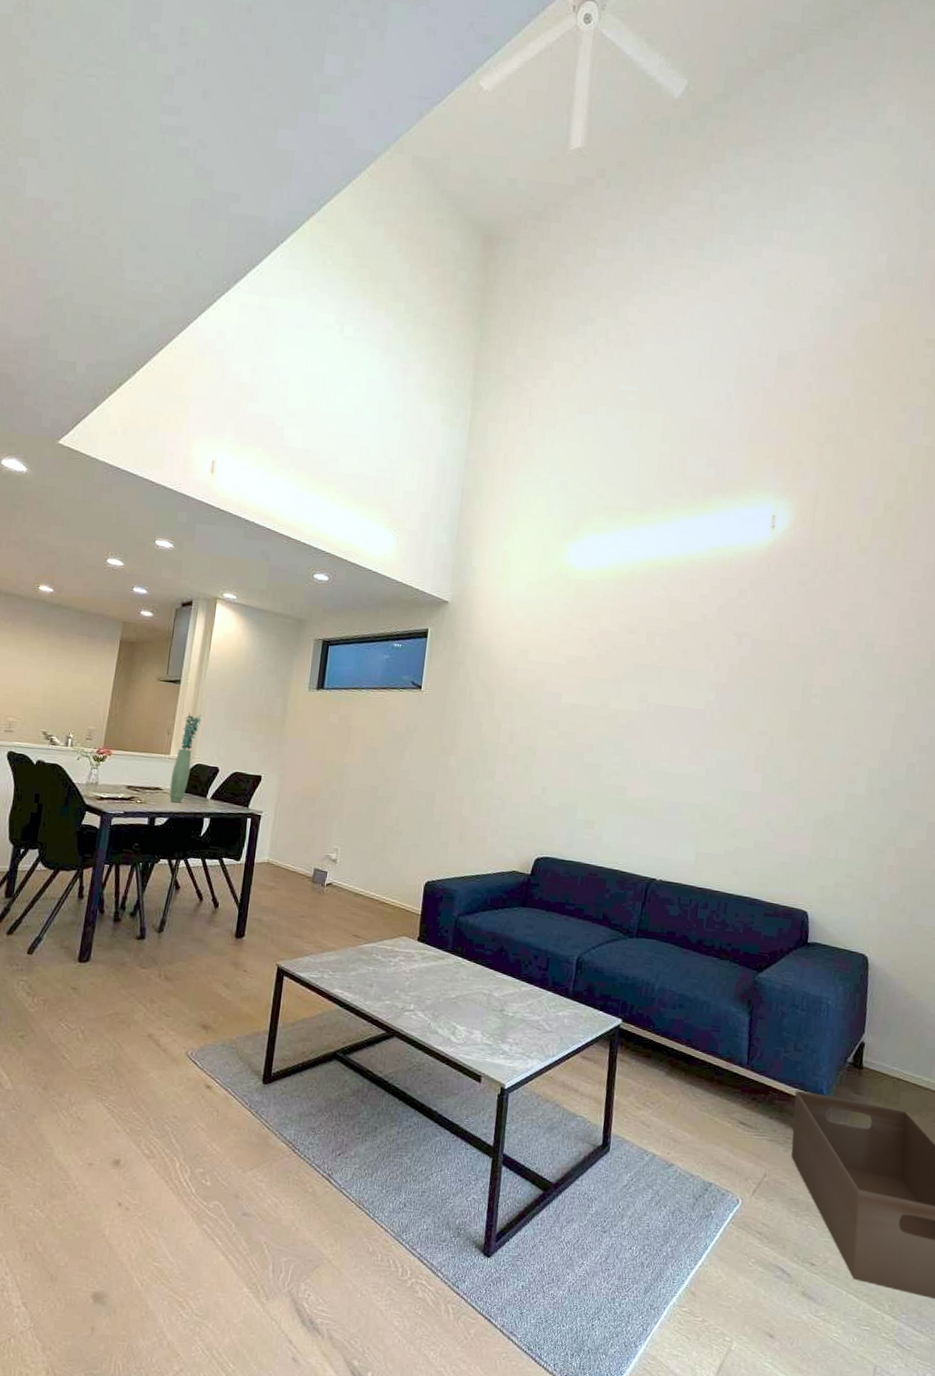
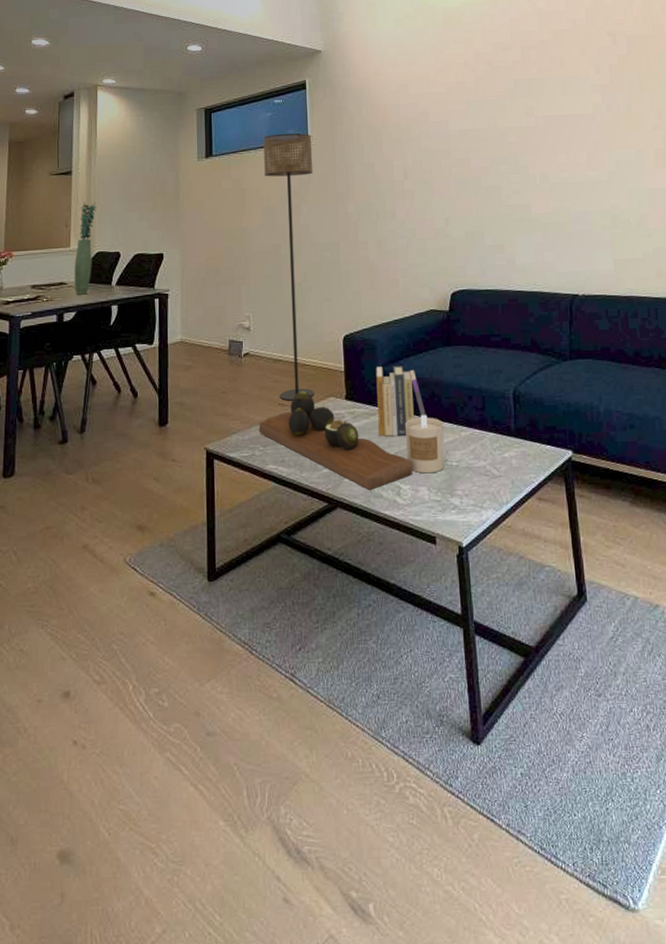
decorative tray: none [331,927,471,1026] -> present [259,391,413,490]
floor lamp: none [355,677,426,934] -> present [263,133,314,401]
books: none [444,916,492,982] -> present [376,366,426,437]
candle: none [467,965,507,1020] -> present [404,414,445,474]

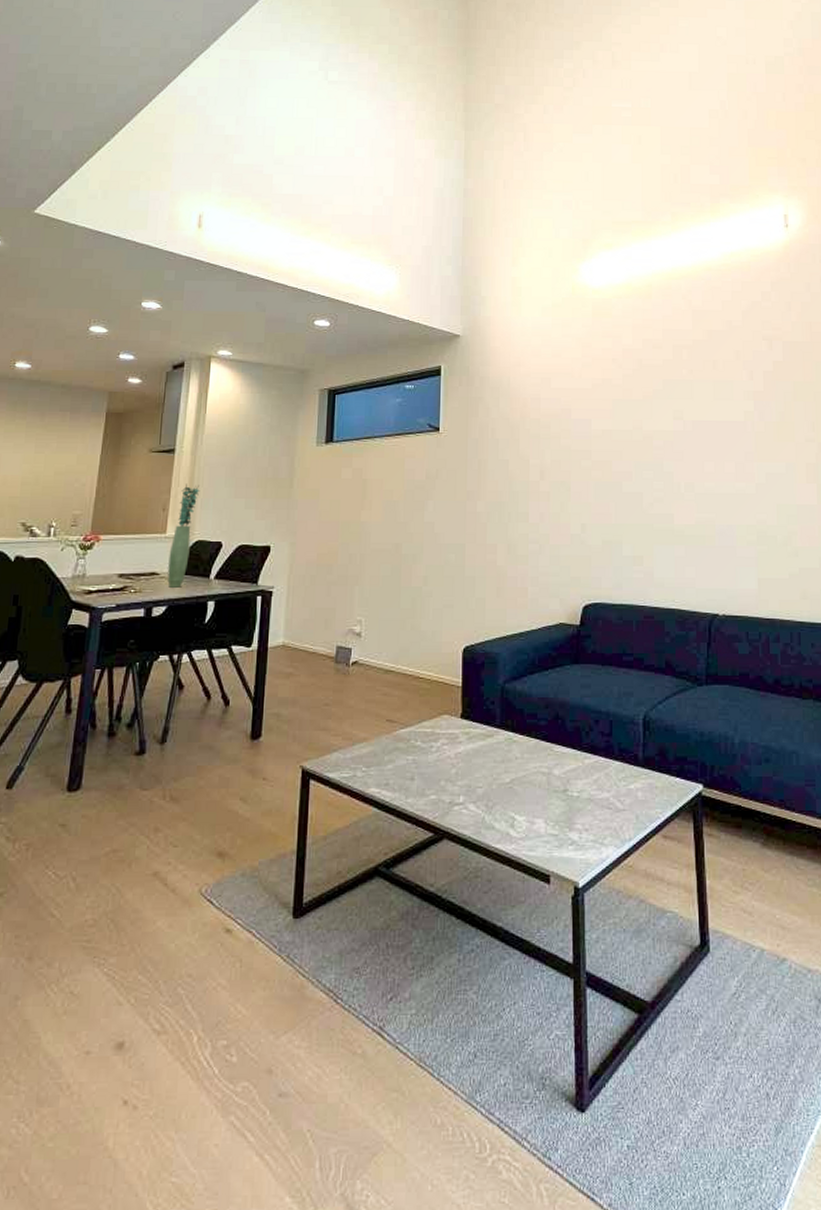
decorative tray: present [259,391,413,490] -> none [363,707,530,820]
floor lamp: present [263,133,314,401] -> none [389,422,444,717]
books: present [376,366,426,437] -> none [495,683,548,761]
candle: present [404,414,445,474] -> none [523,738,567,804]

